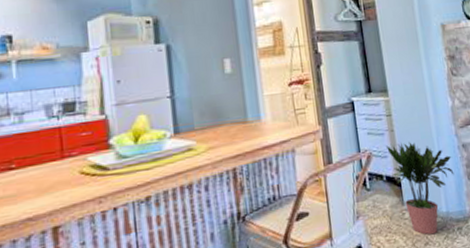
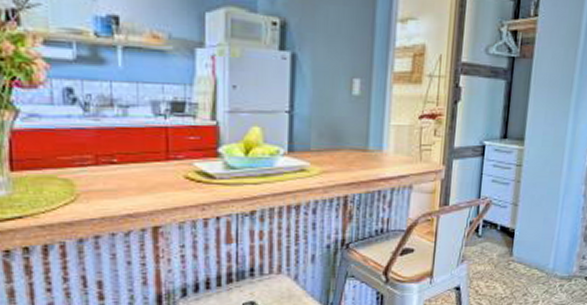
potted plant: present [385,141,454,235] -> none [507,194,573,287]

